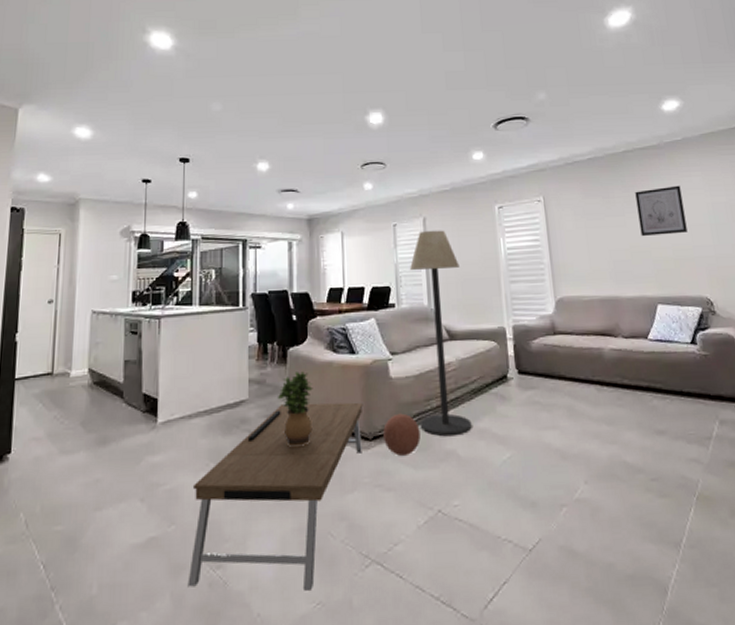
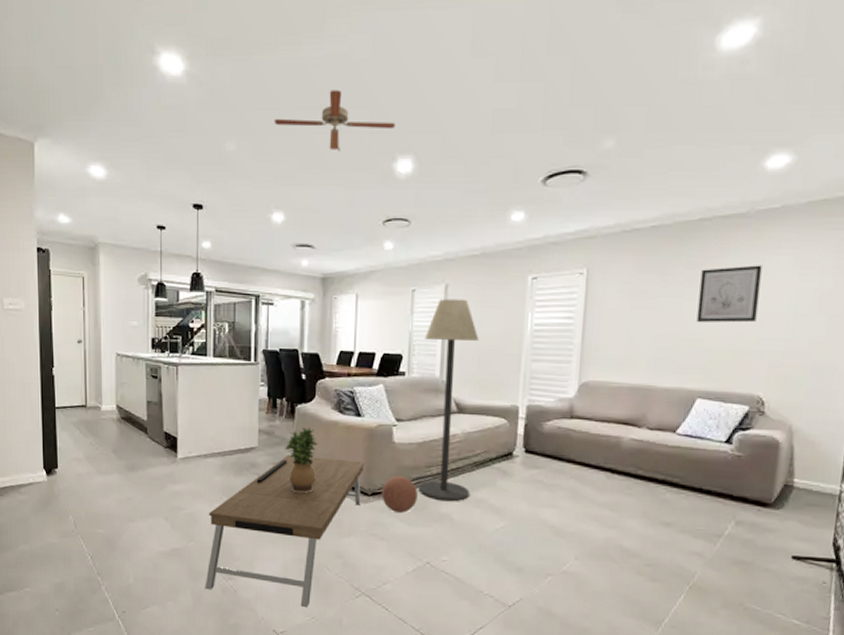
ceiling fan: none [257,59,365,108] -> present [274,90,395,151]

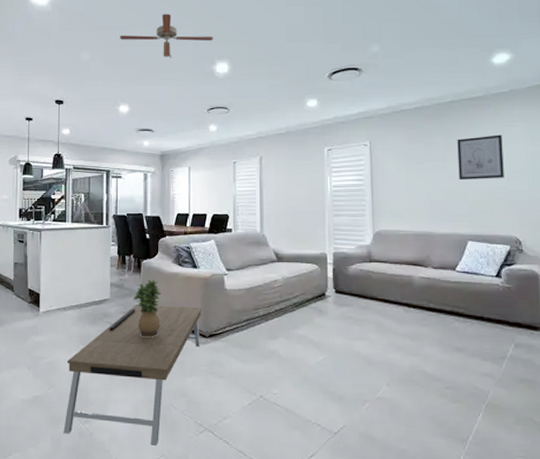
ball: present [382,475,418,513] -> none [218,318,248,351]
floor lamp: present [418,298,479,502] -> none [245,168,292,339]

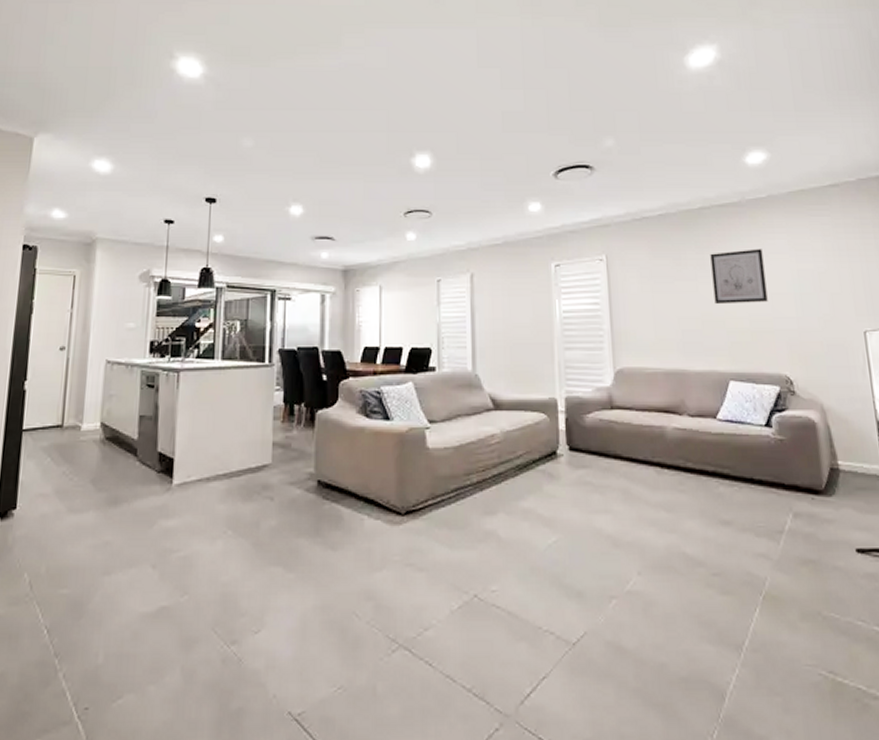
coffee table: present [63,305,202,445] -> none [199,471,396,673]
ceiling fan: present [120,13,213,58] -> none [293,93,411,148]
potted plant: present [133,280,162,339] -> none [304,437,342,519]

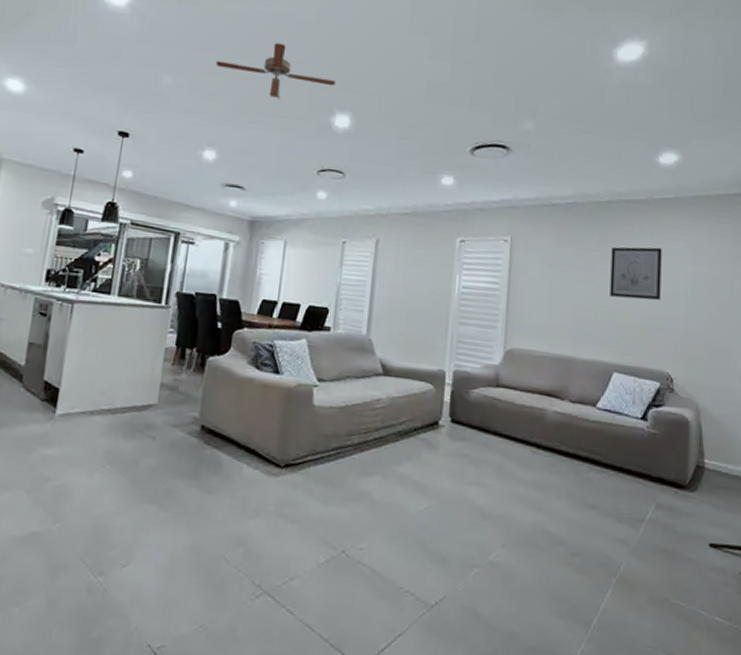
ceiling fan: none [293,93,411,148] -> present [216,42,335,100]

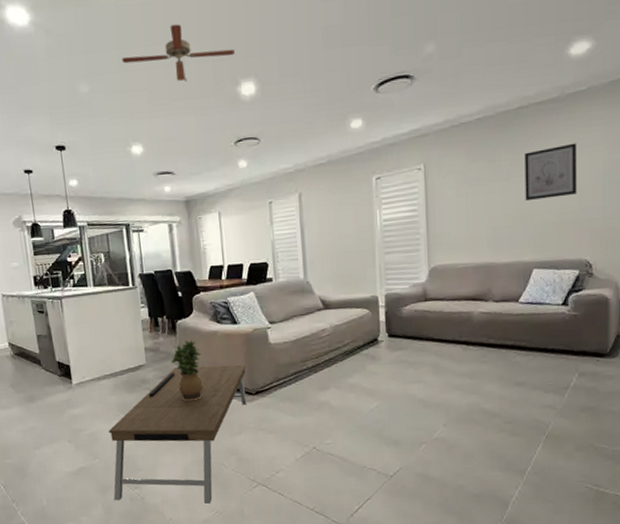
coffee table: none [65,416,280,612] -> present [109,364,247,504]
potted plant: none [189,383,229,464] -> present [171,340,203,402]

